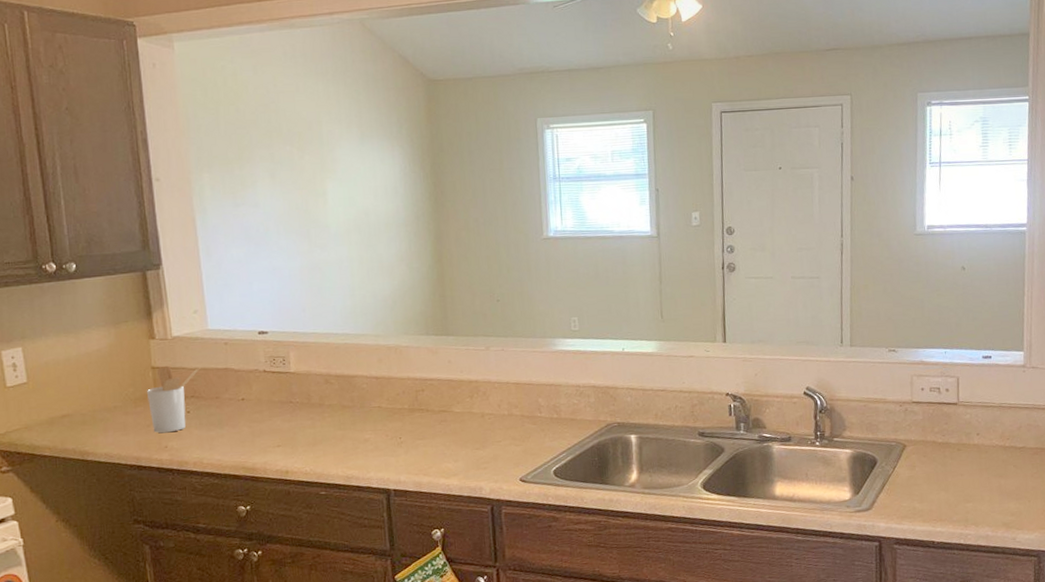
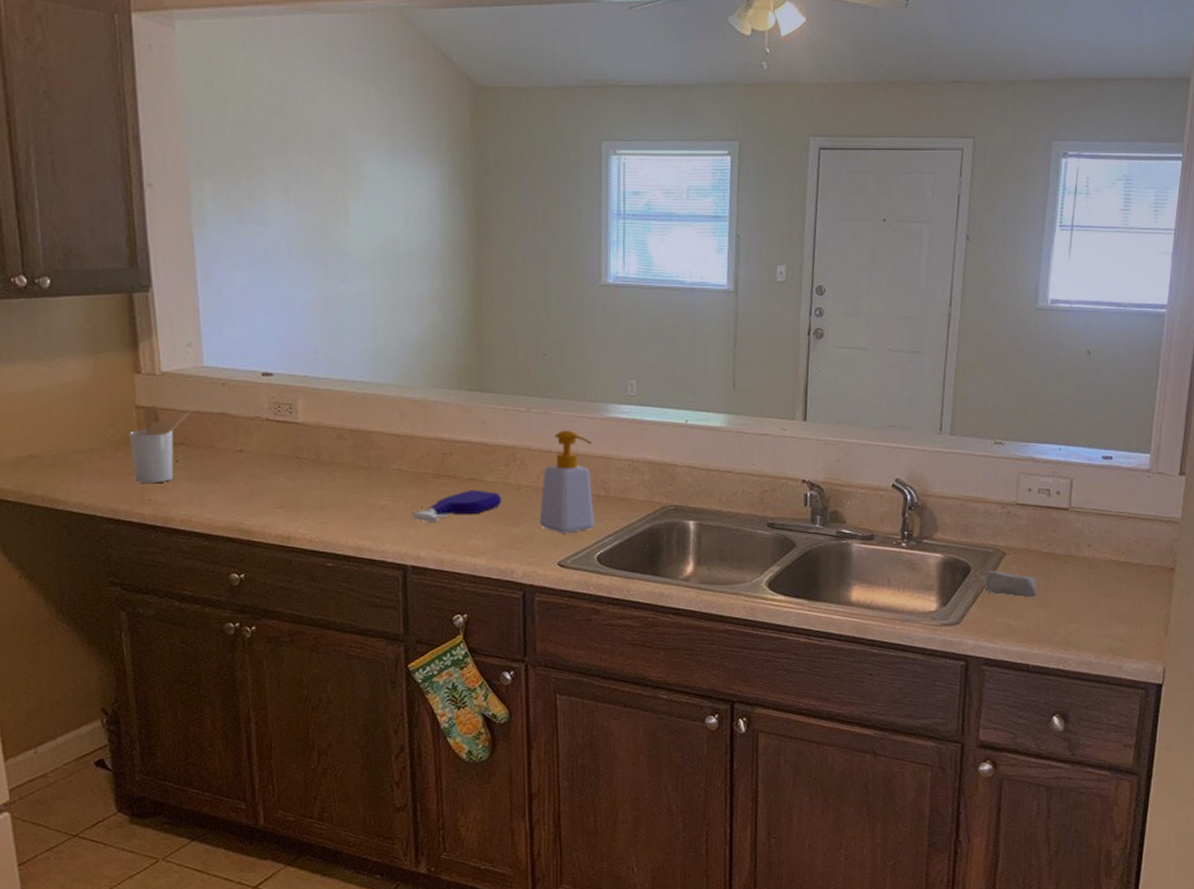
spray bottle: none [391,420,469,450] -> present [411,490,502,522]
soap bottle: none [501,363,550,453] -> present [539,430,596,534]
soap bar: none [890,461,937,483] -> present [985,570,1038,598]

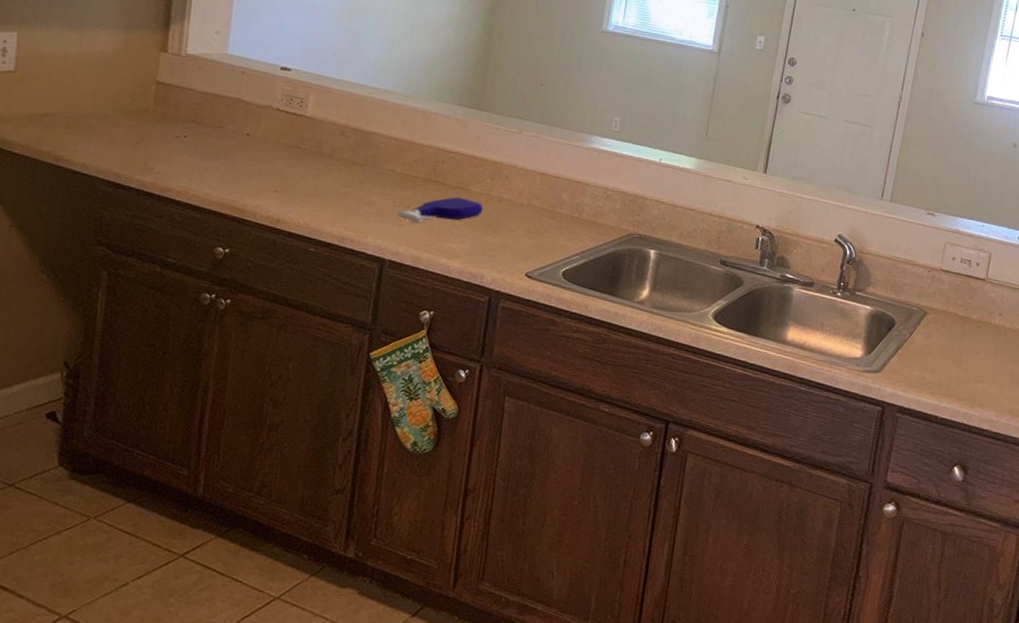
utensil holder: present [128,407,193,483] -> none [141,83,209,154]
soap bottle: present [539,430,596,534] -> none [514,154,574,248]
soap bar: present [985,570,1038,598] -> none [906,326,952,356]

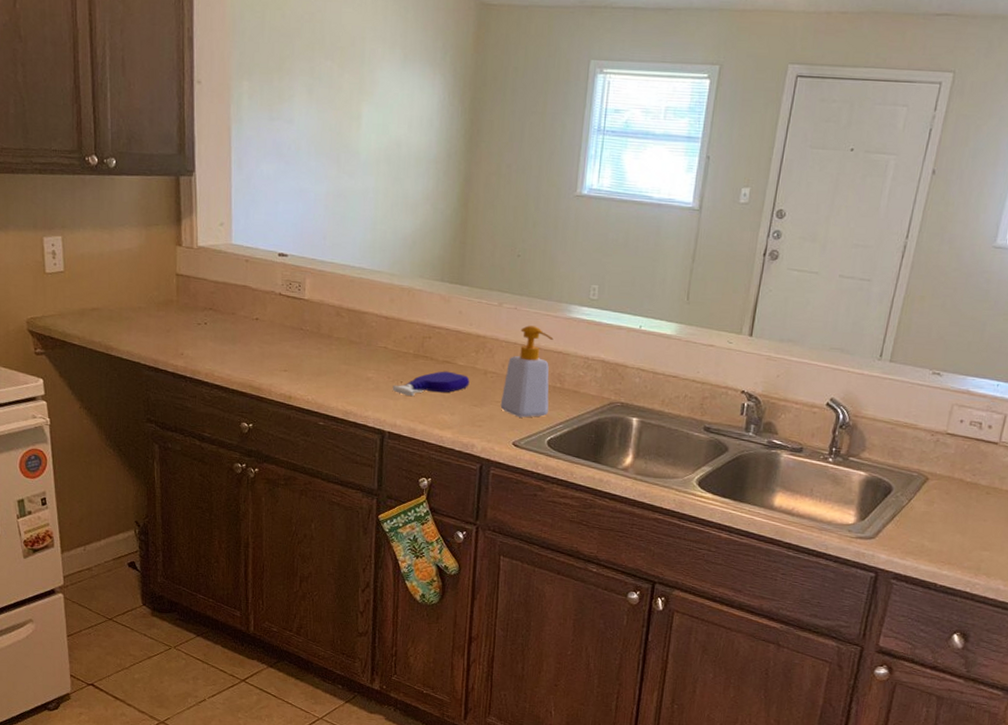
soap bottle: none [514,154,574,248] -> present [500,325,554,418]

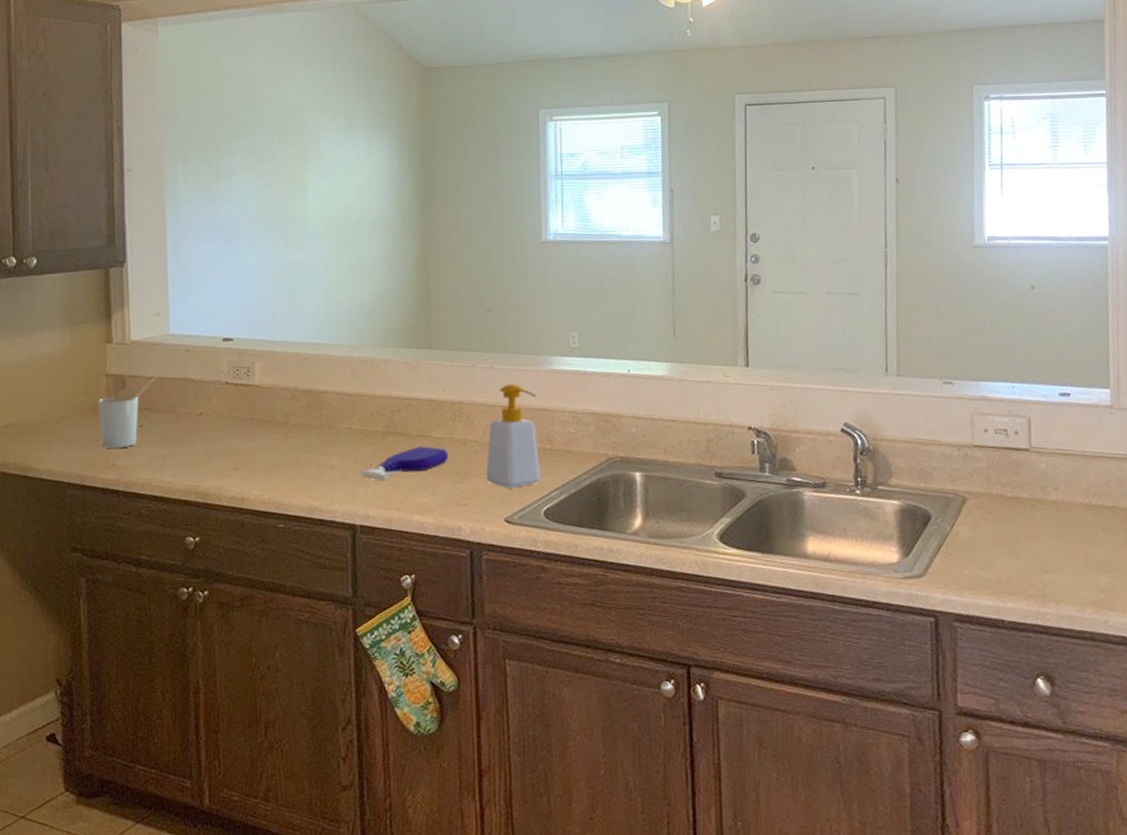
utensil holder: none [169,275,221,340] -> present [97,374,158,448]

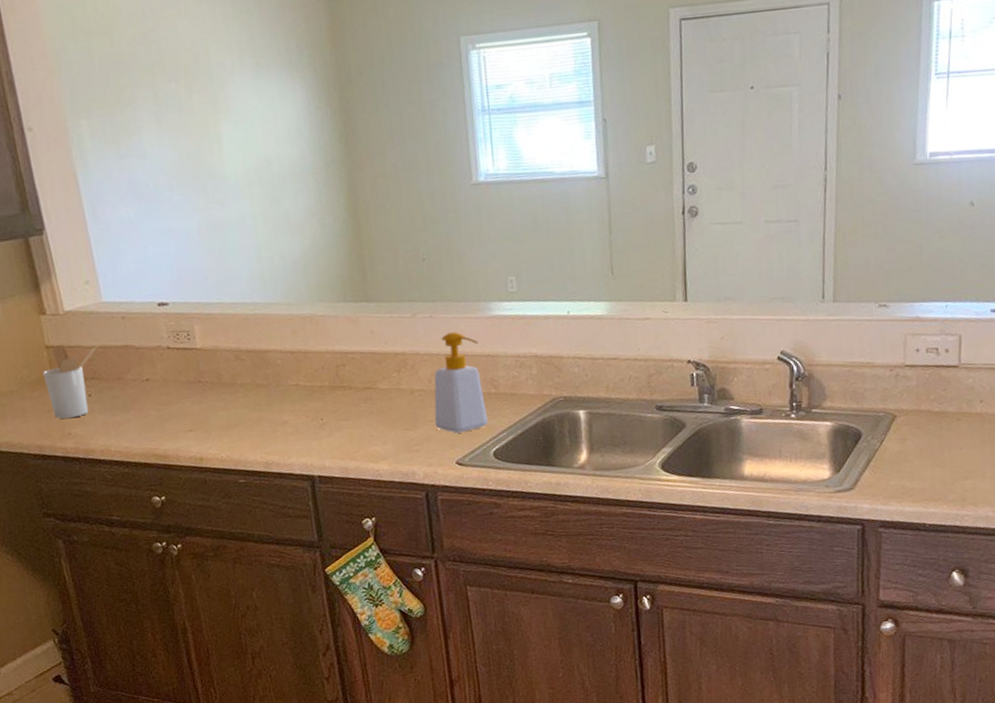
spray bottle: present [361,446,449,480] -> none [313,398,397,433]

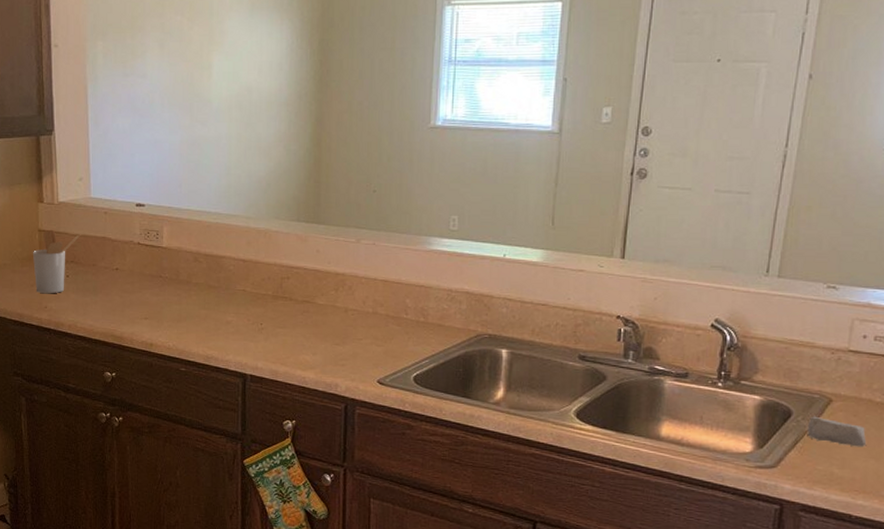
soap bottle: present [434,332,489,433] -> none [363,260,414,354]
soap bar: none [877,433,931,458] -> present [807,416,867,447]

